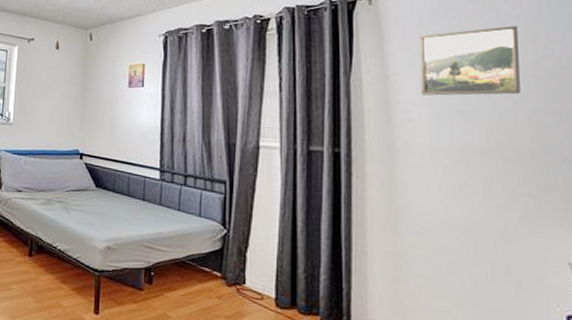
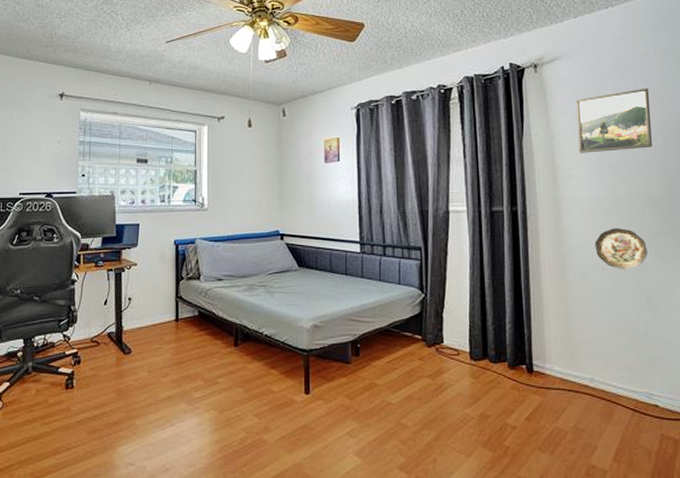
decorative plate: none [437,182,509,232] -> present [594,228,648,269]

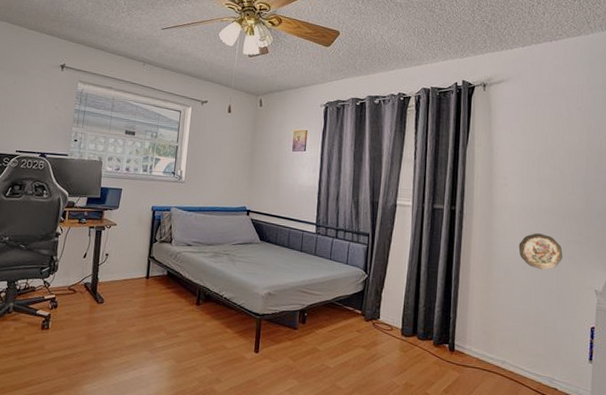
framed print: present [575,87,652,153] -> none [513,114,580,167]

